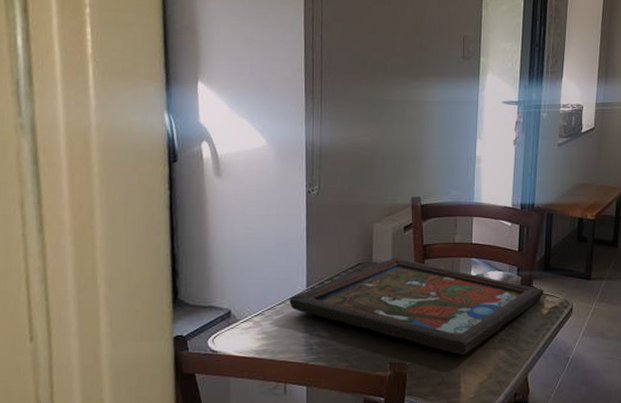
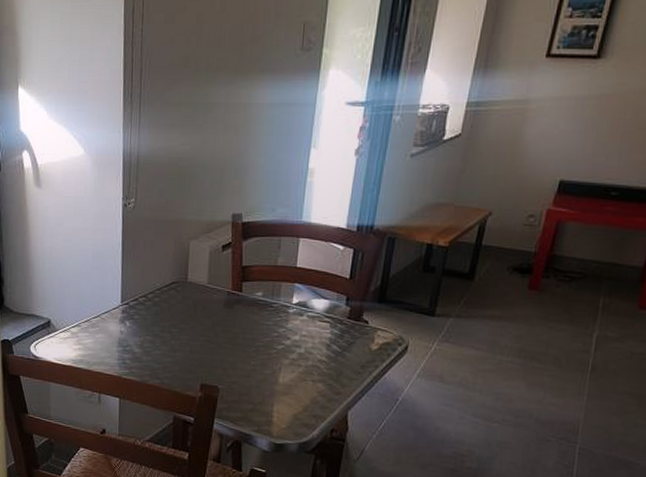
framed painting: present [289,258,544,354] -> none [104,278,376,384]

